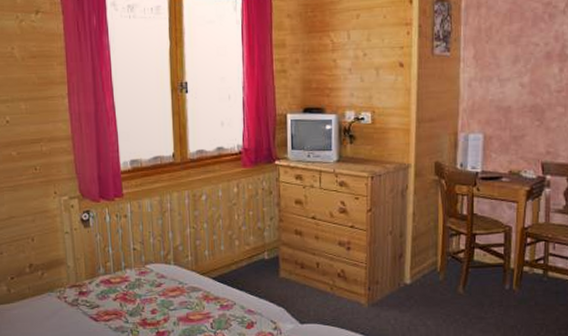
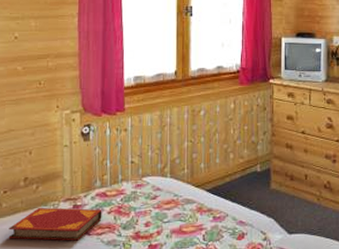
hardback book: none [19,294,108,327] -> present [8,207,102,241]

